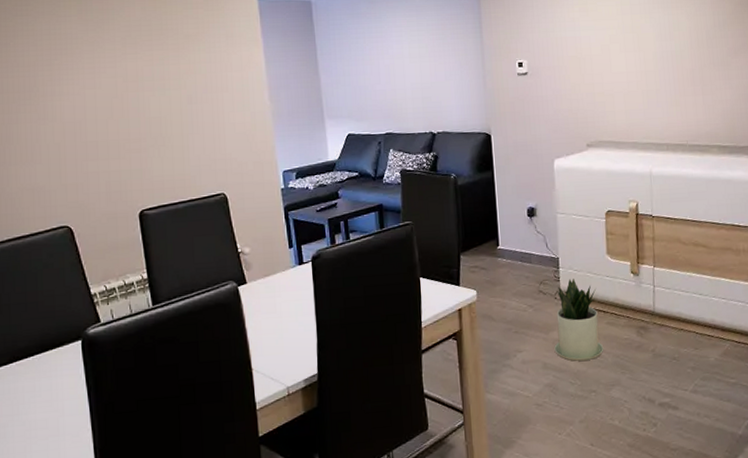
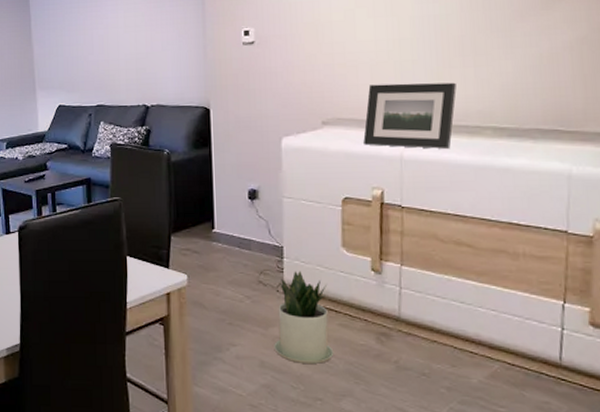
picture frame: none [620,108,690,166] -> present [363,82,457,150]

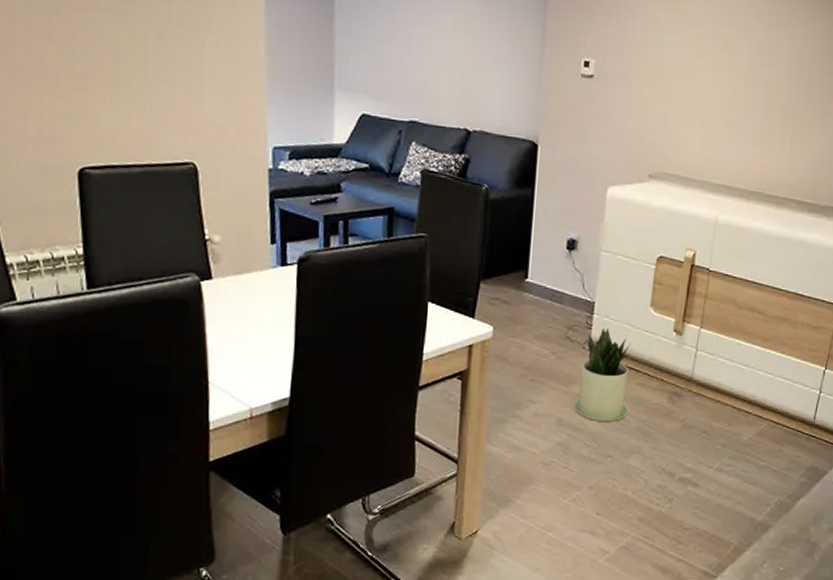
picture frame: present [363,82,457,150] -> none [684,142,774,218]

